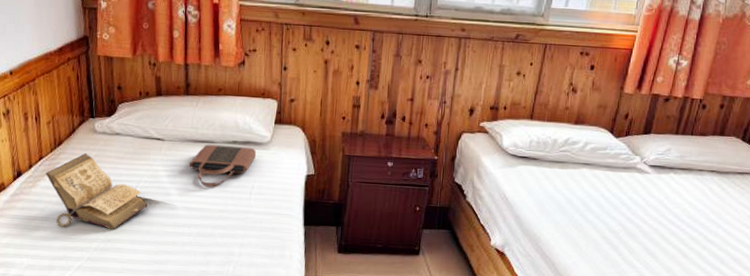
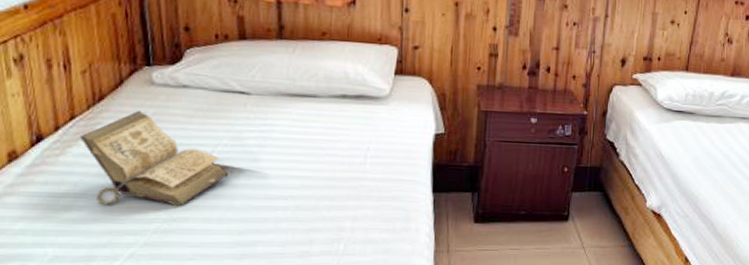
tote bag: present [189,144,257,187] -> none [284,99,373,151]

